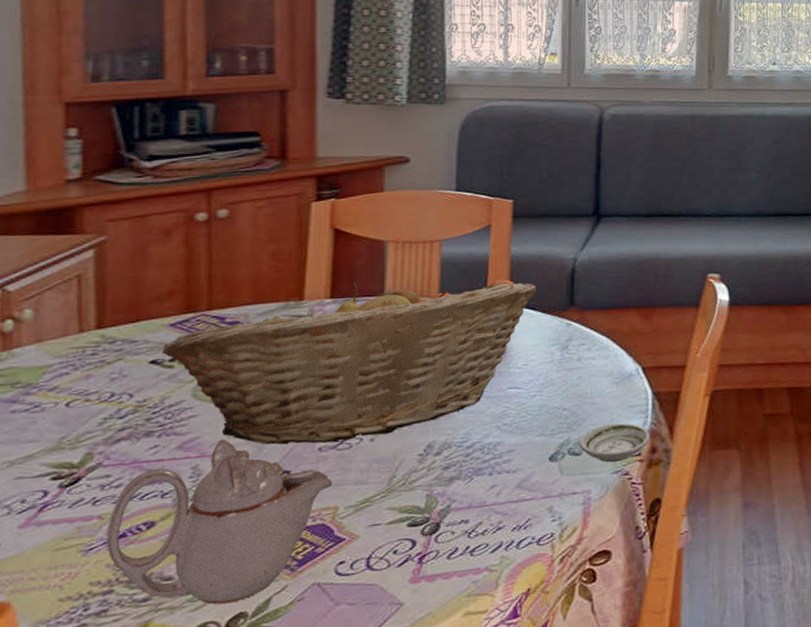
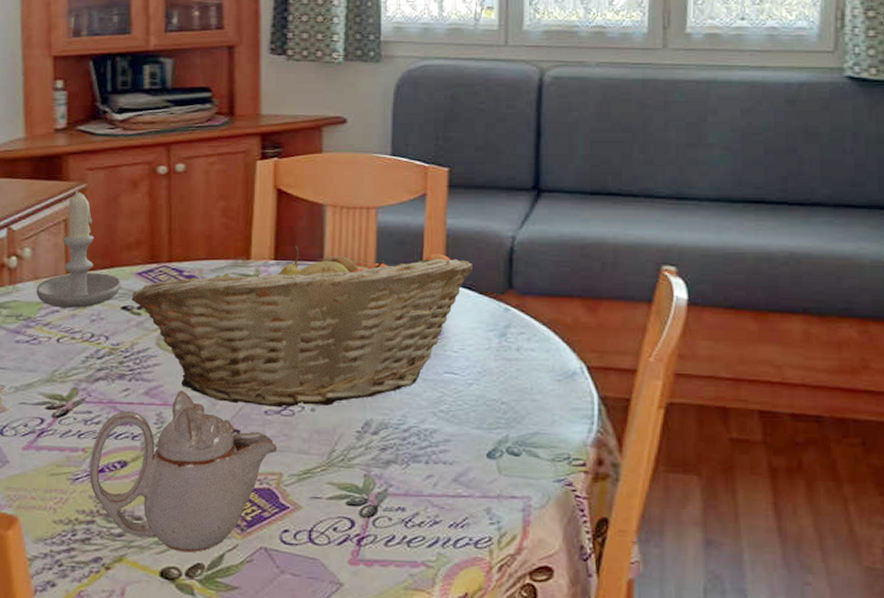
candle: none [39,243,149,370] -> present [36,190,121,308]
saucer: present [579,423,649,463] -> none [518,426,595,470]

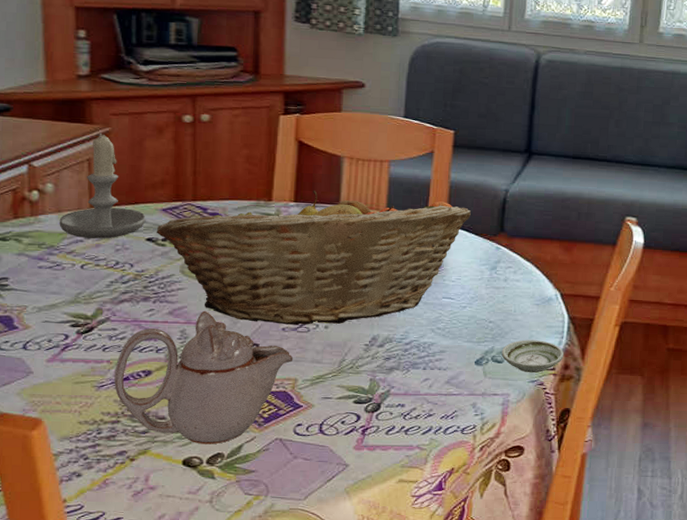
saucer: none [518,426,595,470] -> present [501,340,564,373]

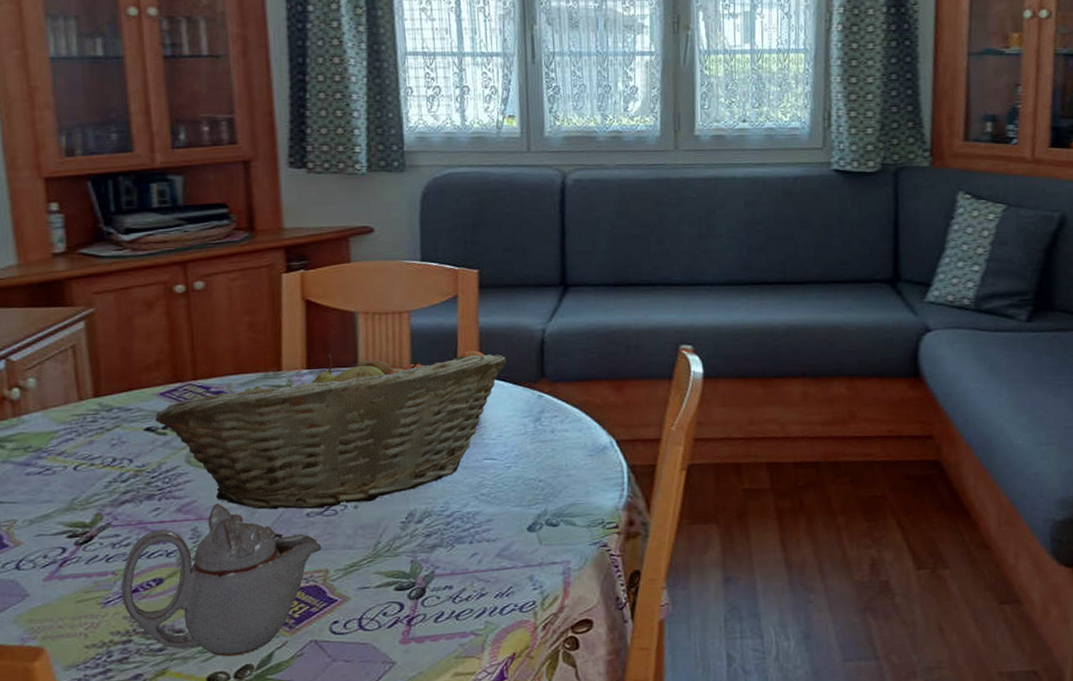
candle: present [59,133,146,239] -> none [45,315,142,436]
saucer: present [501,340,564,373] -> none [556,495,626,535]

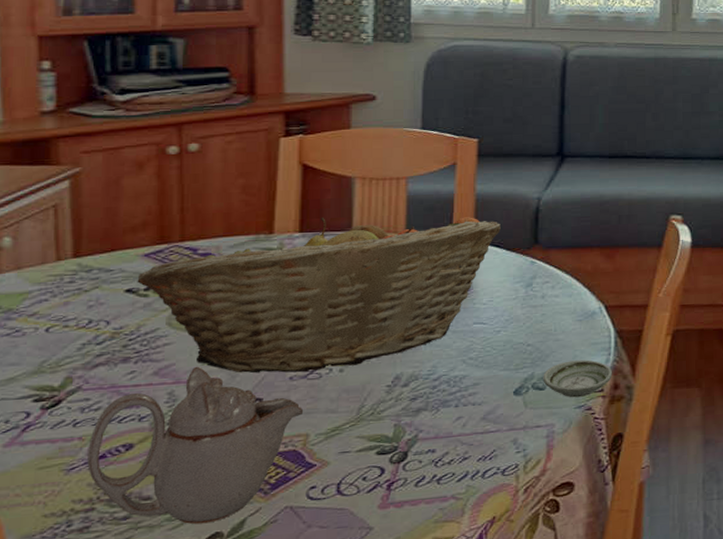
saucer: none [556,495,626,535] -> present [543,359,612,398]

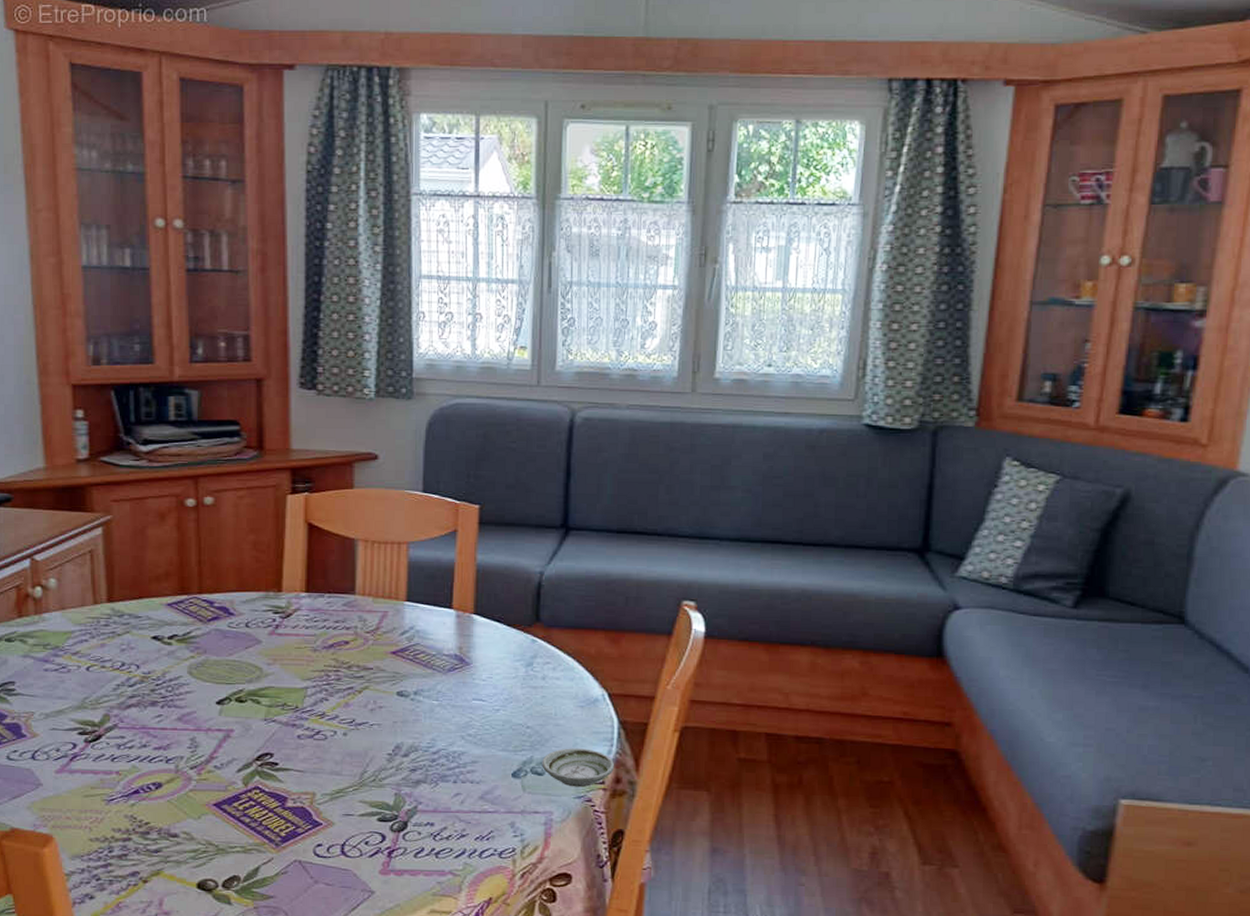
teapot: present [87,366,304,525] -> none [124,716,311,866]
fruit basket: present [137,217,501,373] -> none [162,578,501,733]

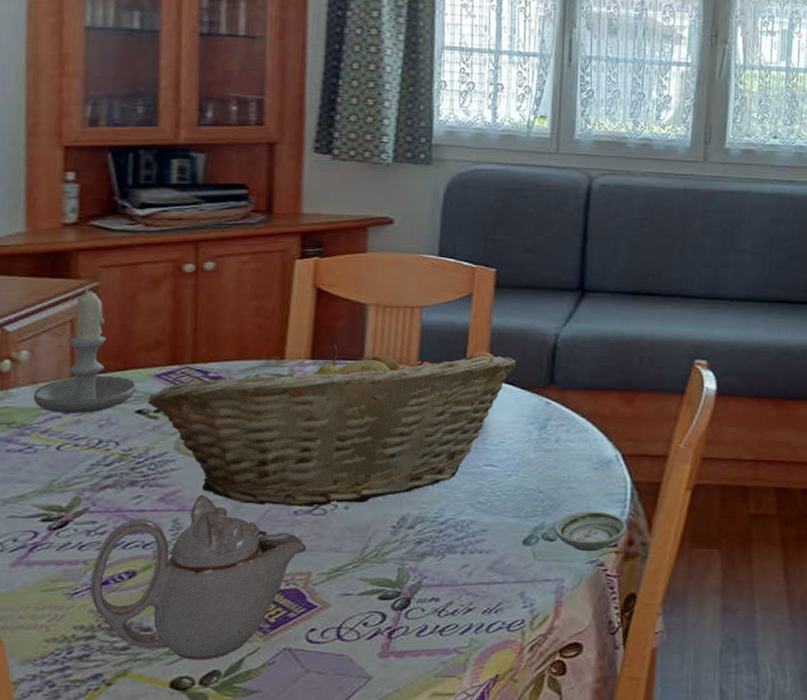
candle: none [63,521,151,638] -> present [33,288,136,413]
teapot: none [124,716,311,866] -> present [90,494,307,661]
fruit basket: none [162,578,501,733] -> present [148,344,516,507]

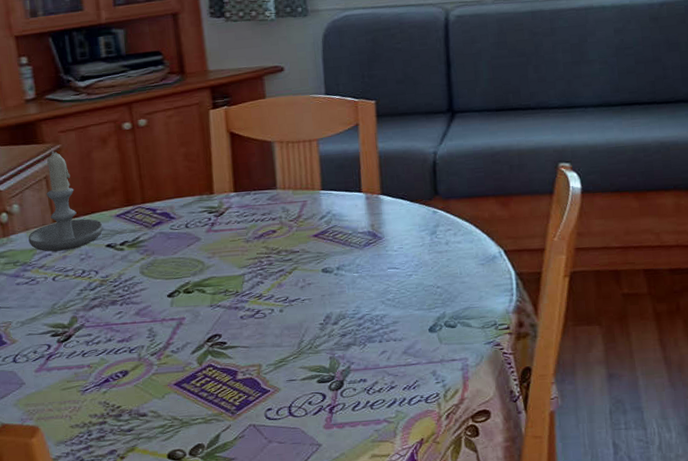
teapot: present [90,494,307,661] -> none [95,307,255,437]
fruit basket: present [148,344,516,507] -> none [114,172,403,313]
saucer: present [554,511,627,552] -> none [453,300,516,335]

